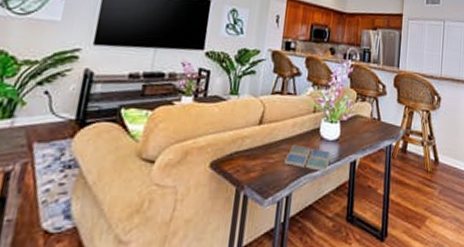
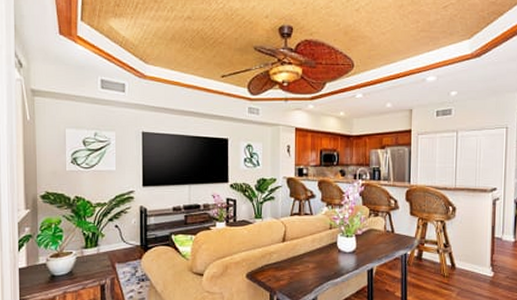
drink coaster: present [284,144,331,171] -> none [308,257,349,278]

